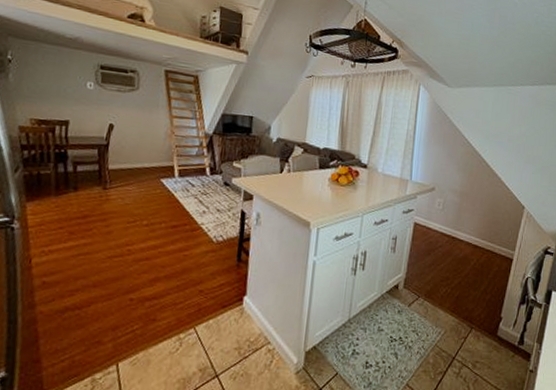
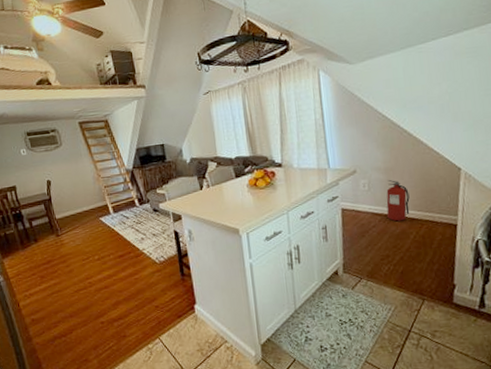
fire extinguisher: none [454,203,477,246] -> present [386,179,410,222]

